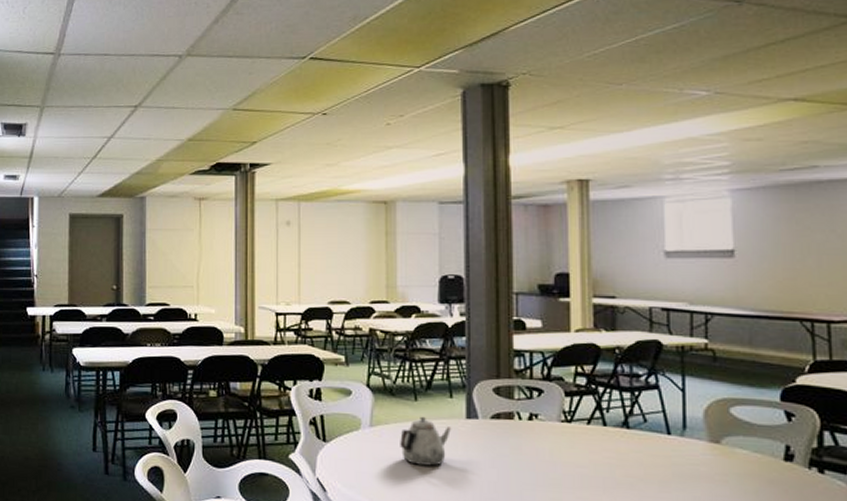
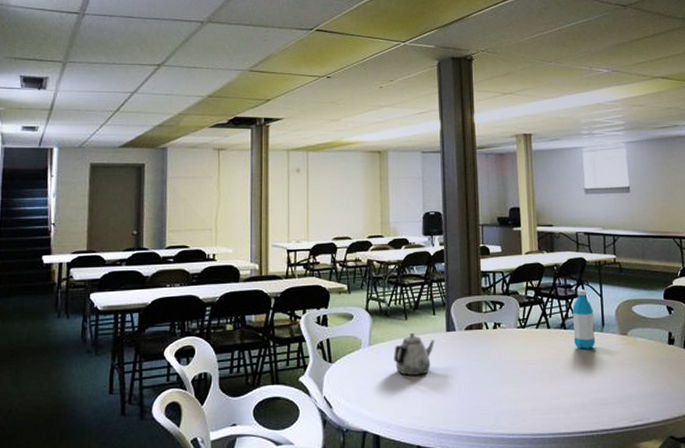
water bottle: none [639,380,673,456] -> present [572,289,596,349]

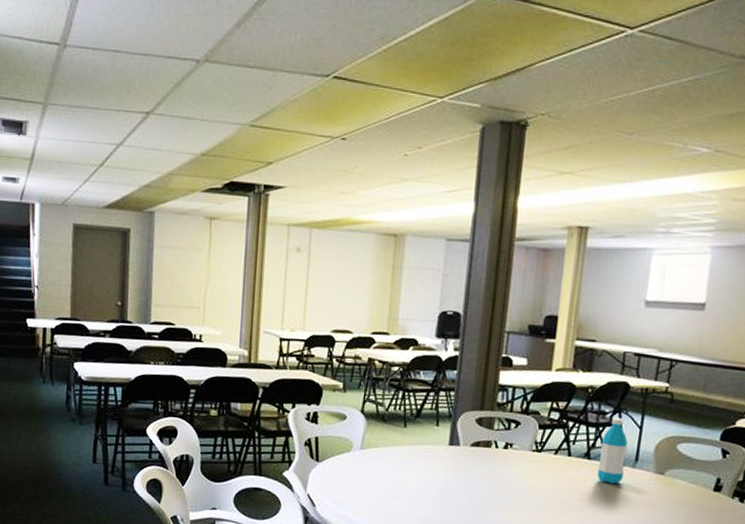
teapot: present [394,333,435,376] -> none [386,441,435,487]

